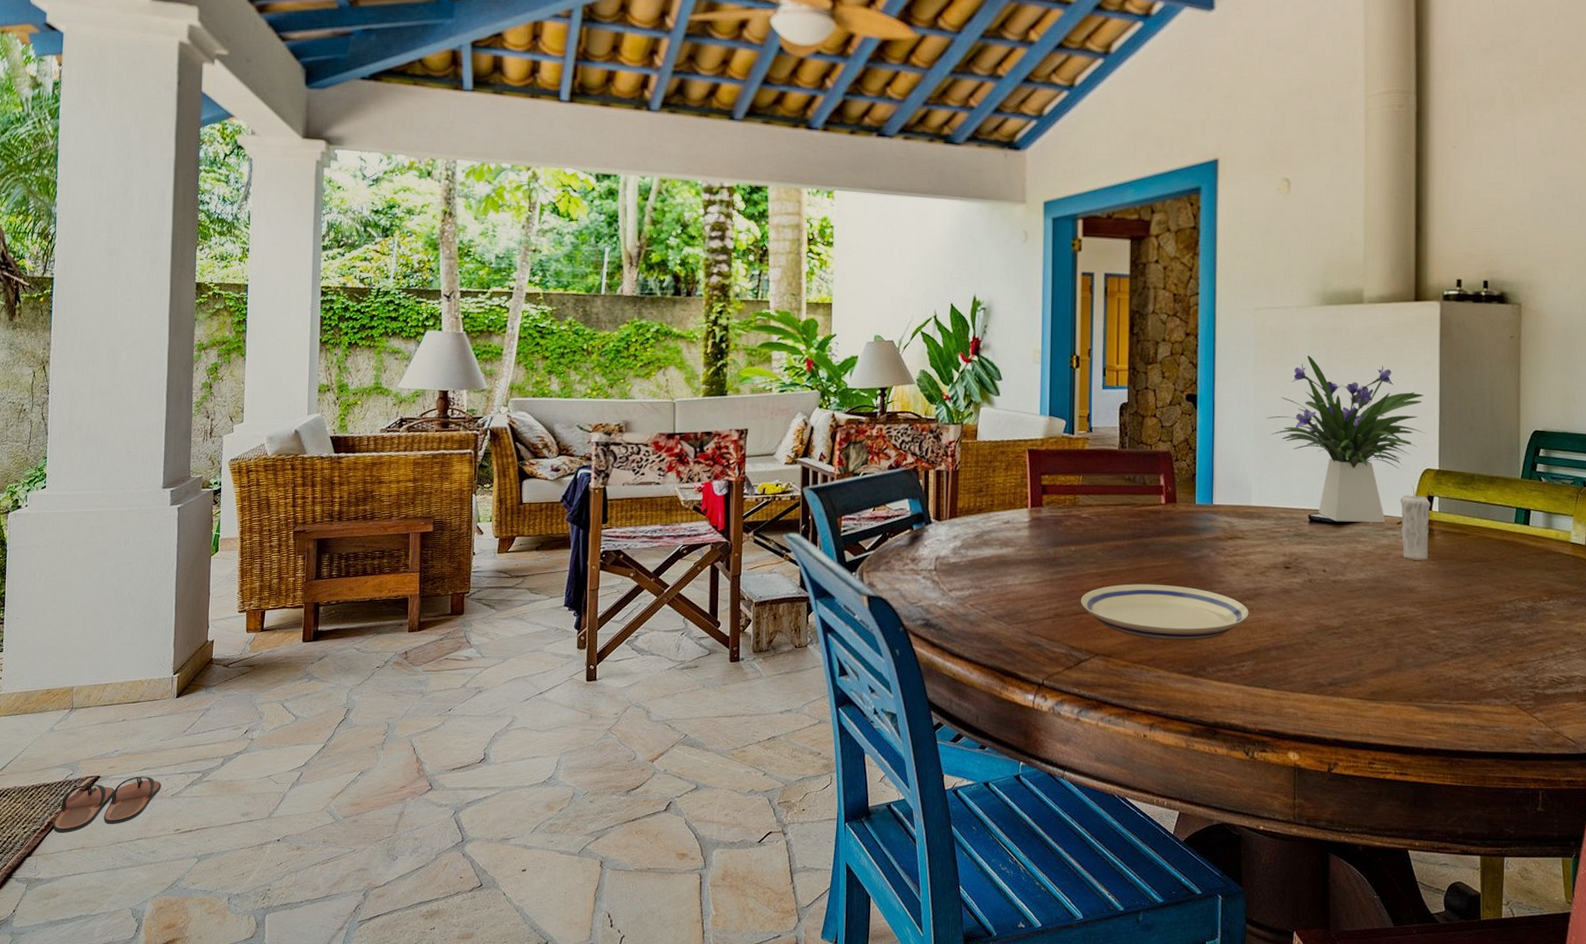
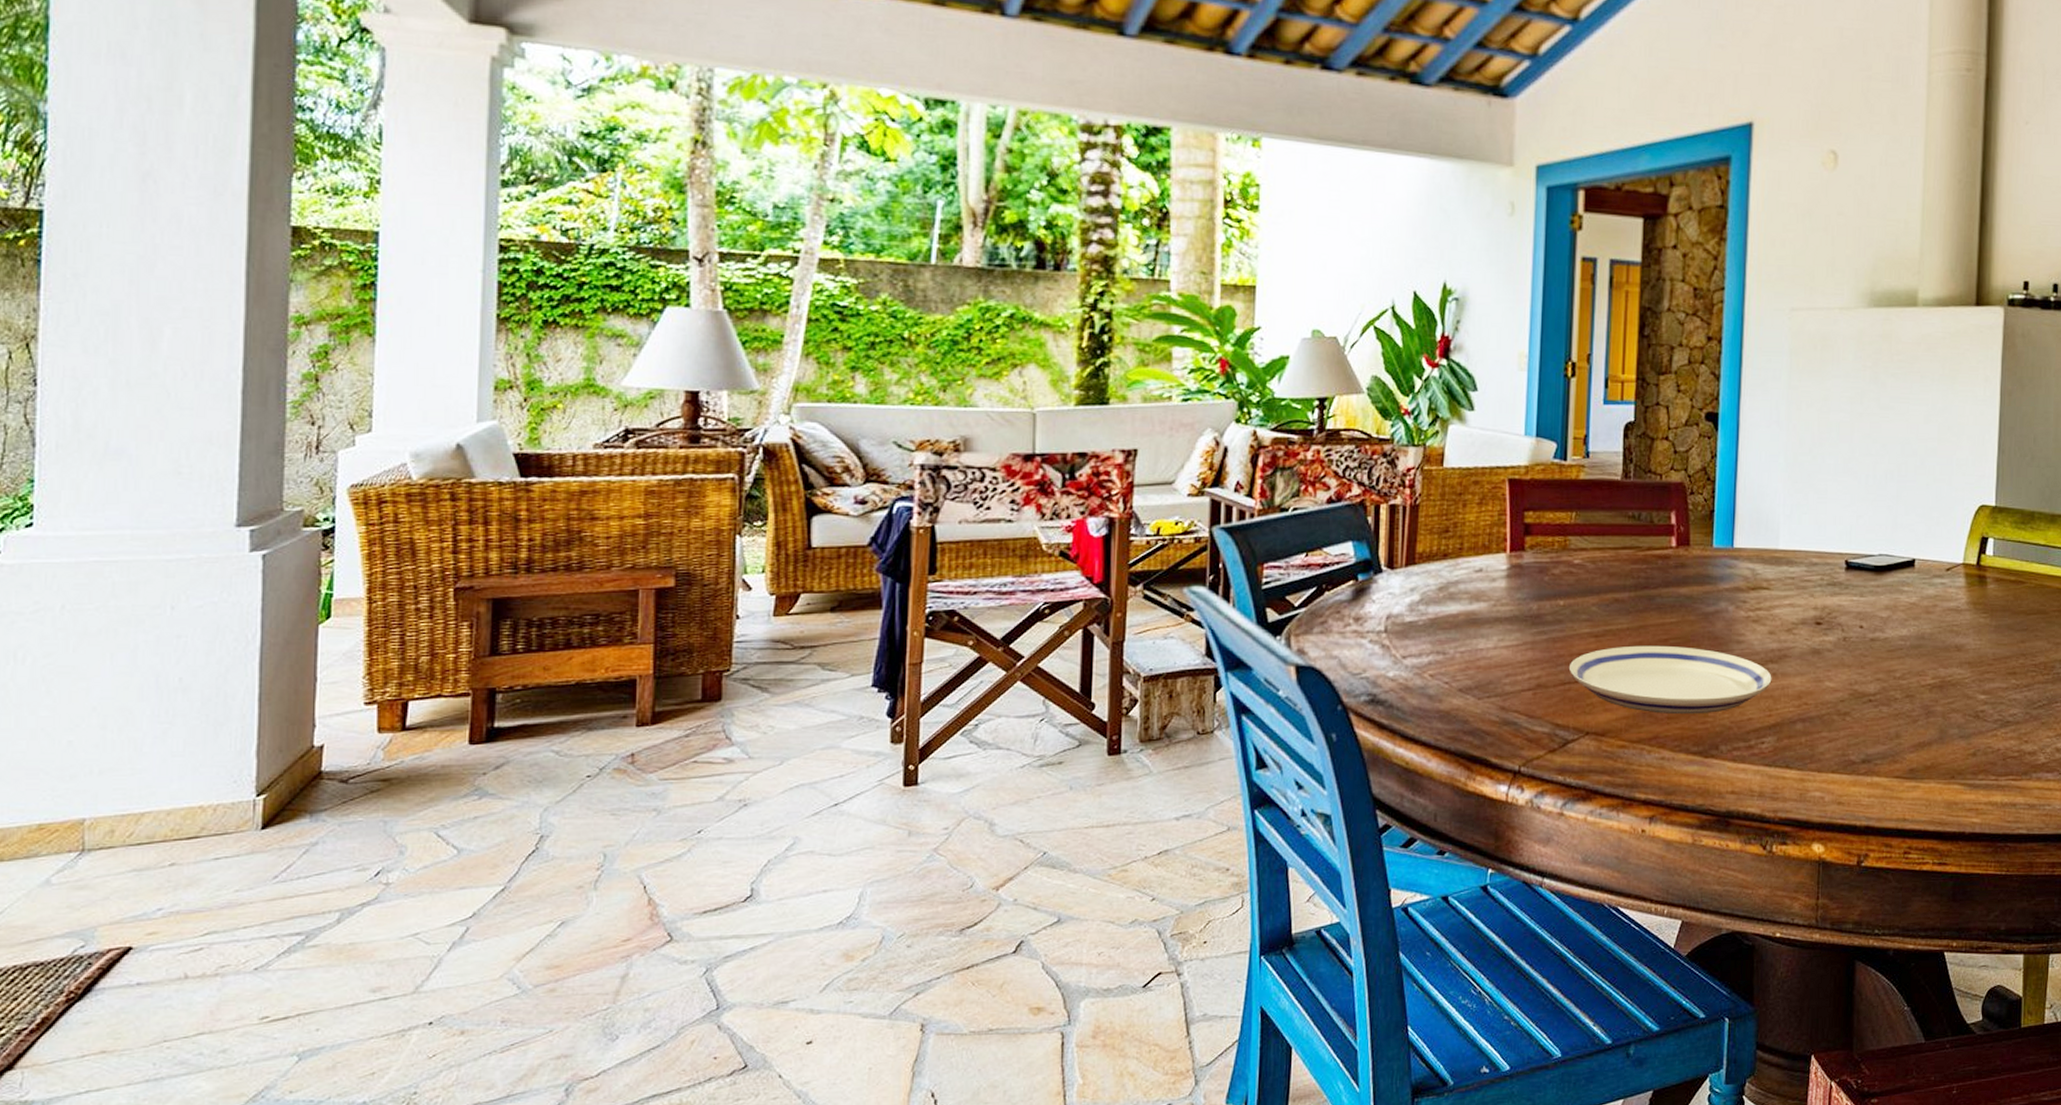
flip-flop: present [54,776,161,834] -> none [52,944,237,1034]
flower arrangement: present [1267,355,1426,522] -> none [1800,367,1982,569]
candle: present [1400,485,1430,560] -> none [1950,524,1984,613]

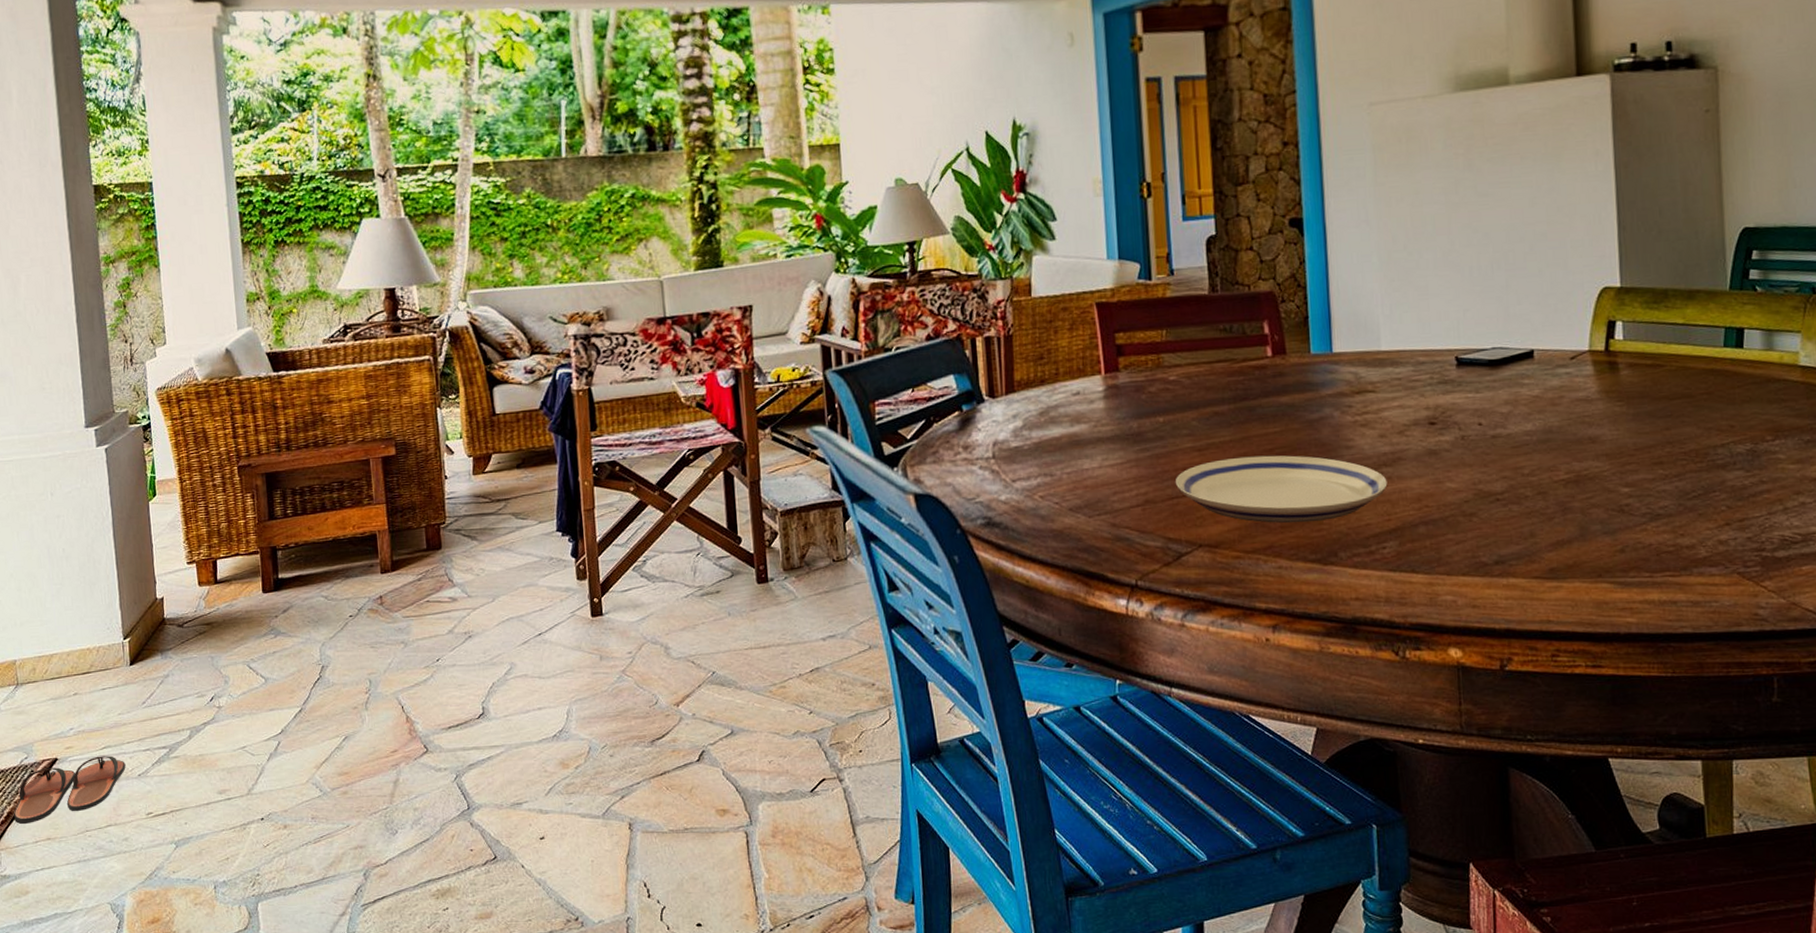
flip-flop: none [52,944,237,1034] -> present [14,756,126,825]

